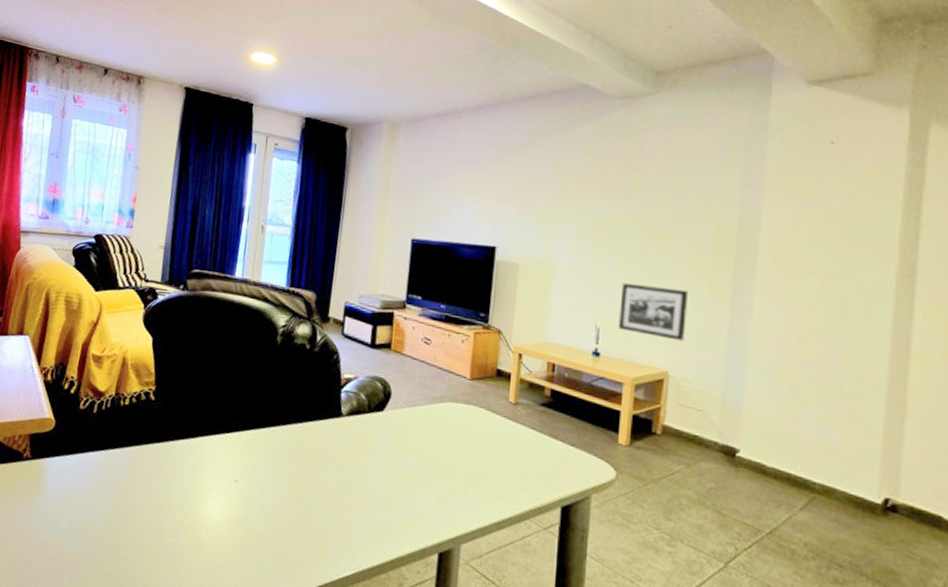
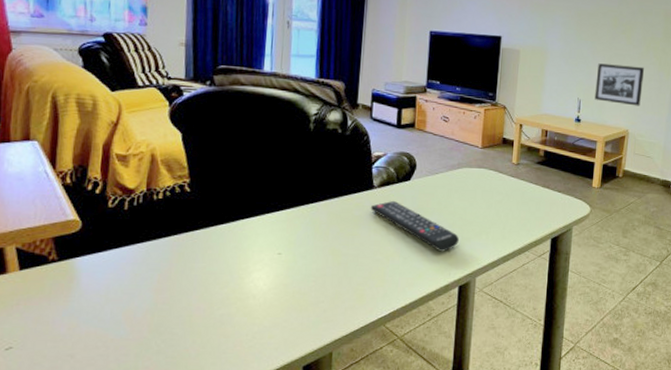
remote control: none [336,433,440,505] -> present [370,200,459,252]

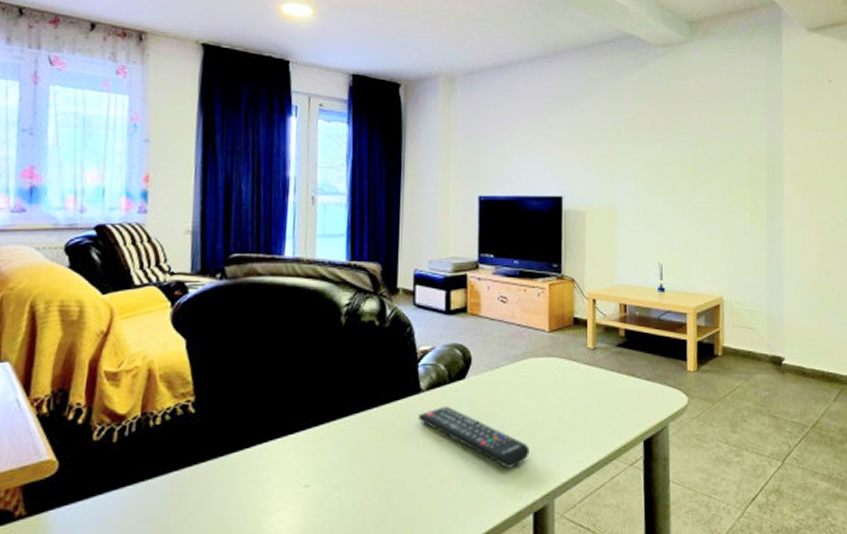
picture frame: present [595,63,645,106] -> none [677,220,734,268]

